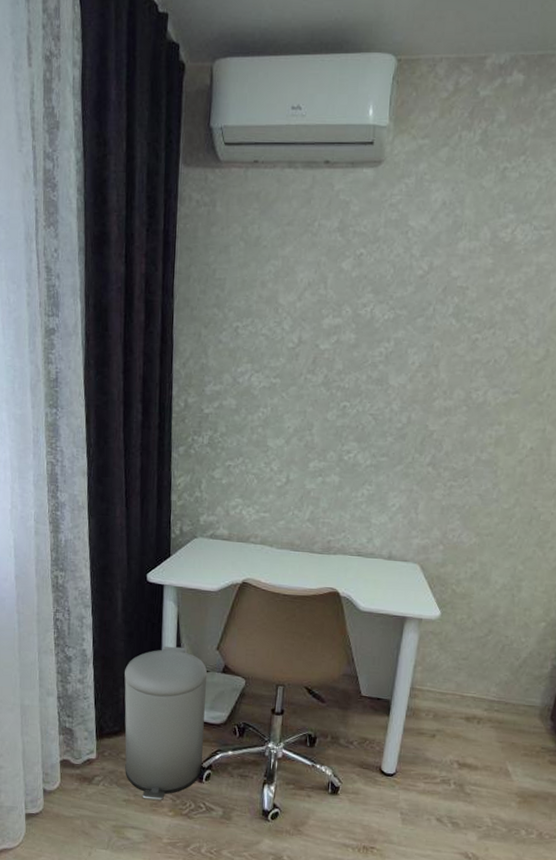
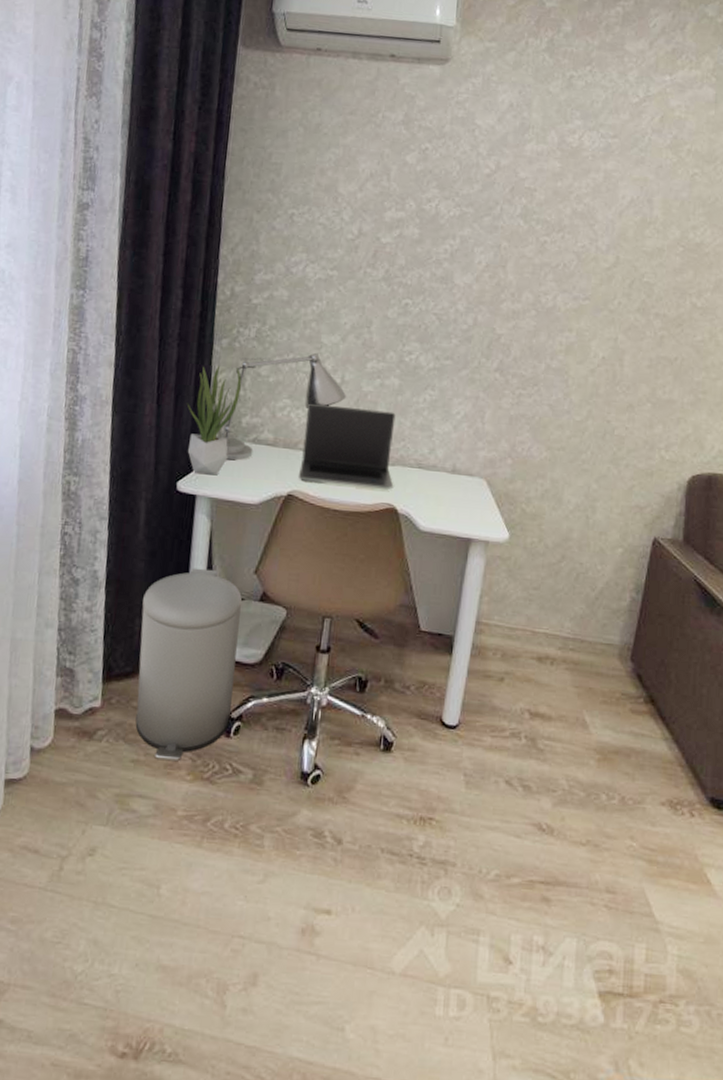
potted plant: none [152,470,198,568] -> present [187,365,242,476]
desk lamp: none [183,455,292,554] -> present [222,352,347,461]
laptop computer: none [250,501,337,576] -> present [298,403,396,490]

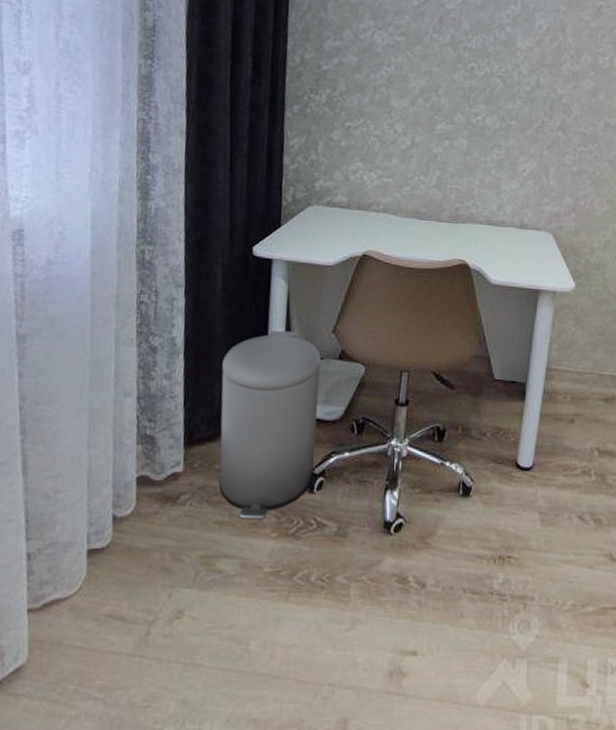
potted plant: present [187,365,242,476] -> none [261,131,314,239]
desk lamp: present [222,352,347,461] -> none [296,116,418,224]
laptop computer: present [298,403,396,490] -> none [372,165,465,246]

